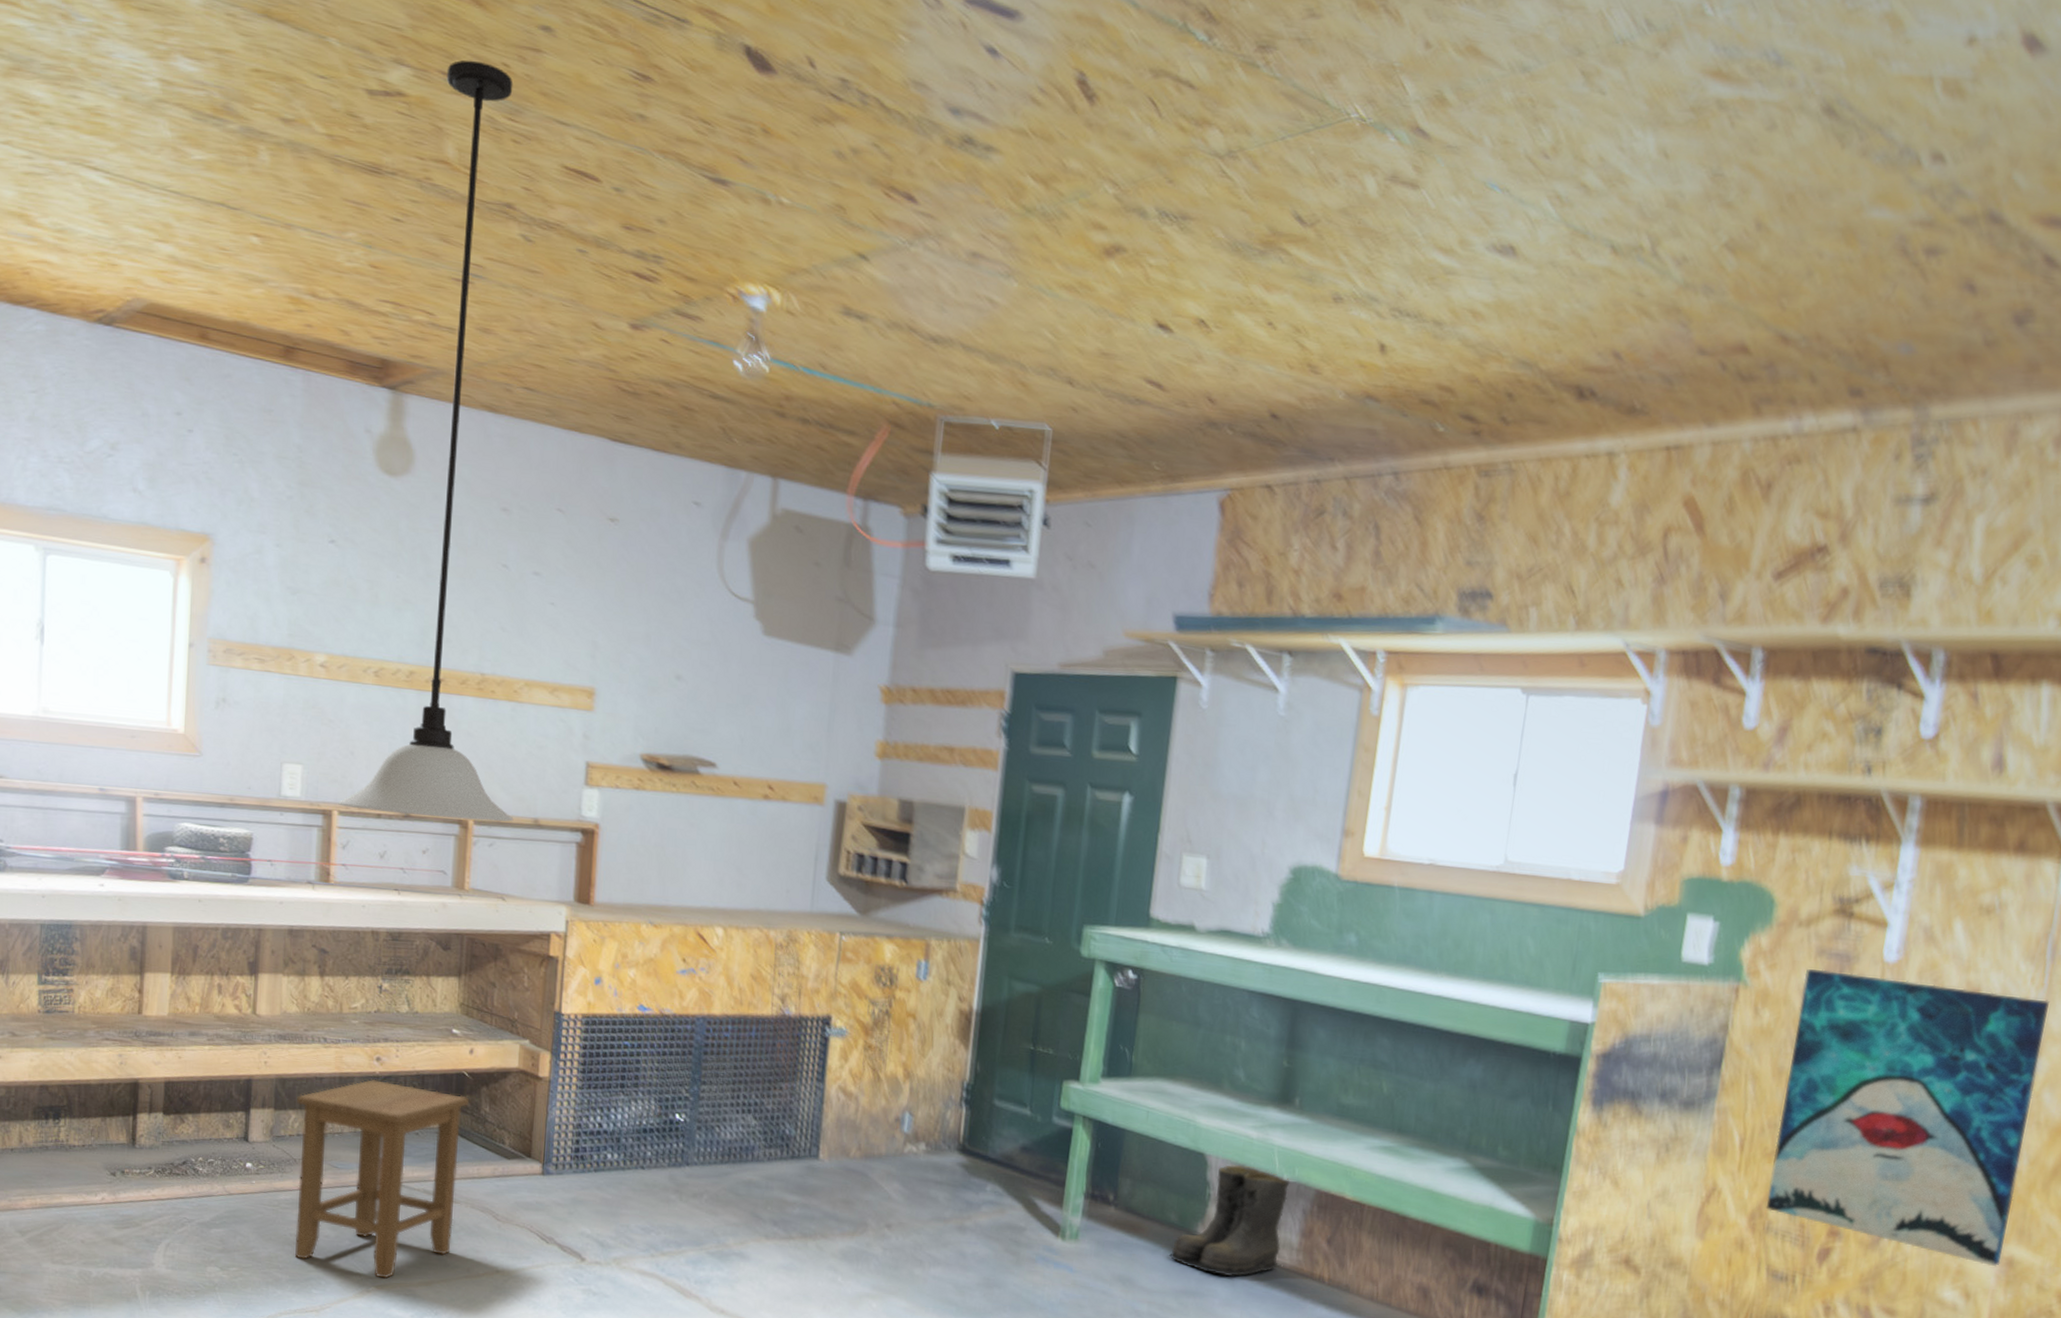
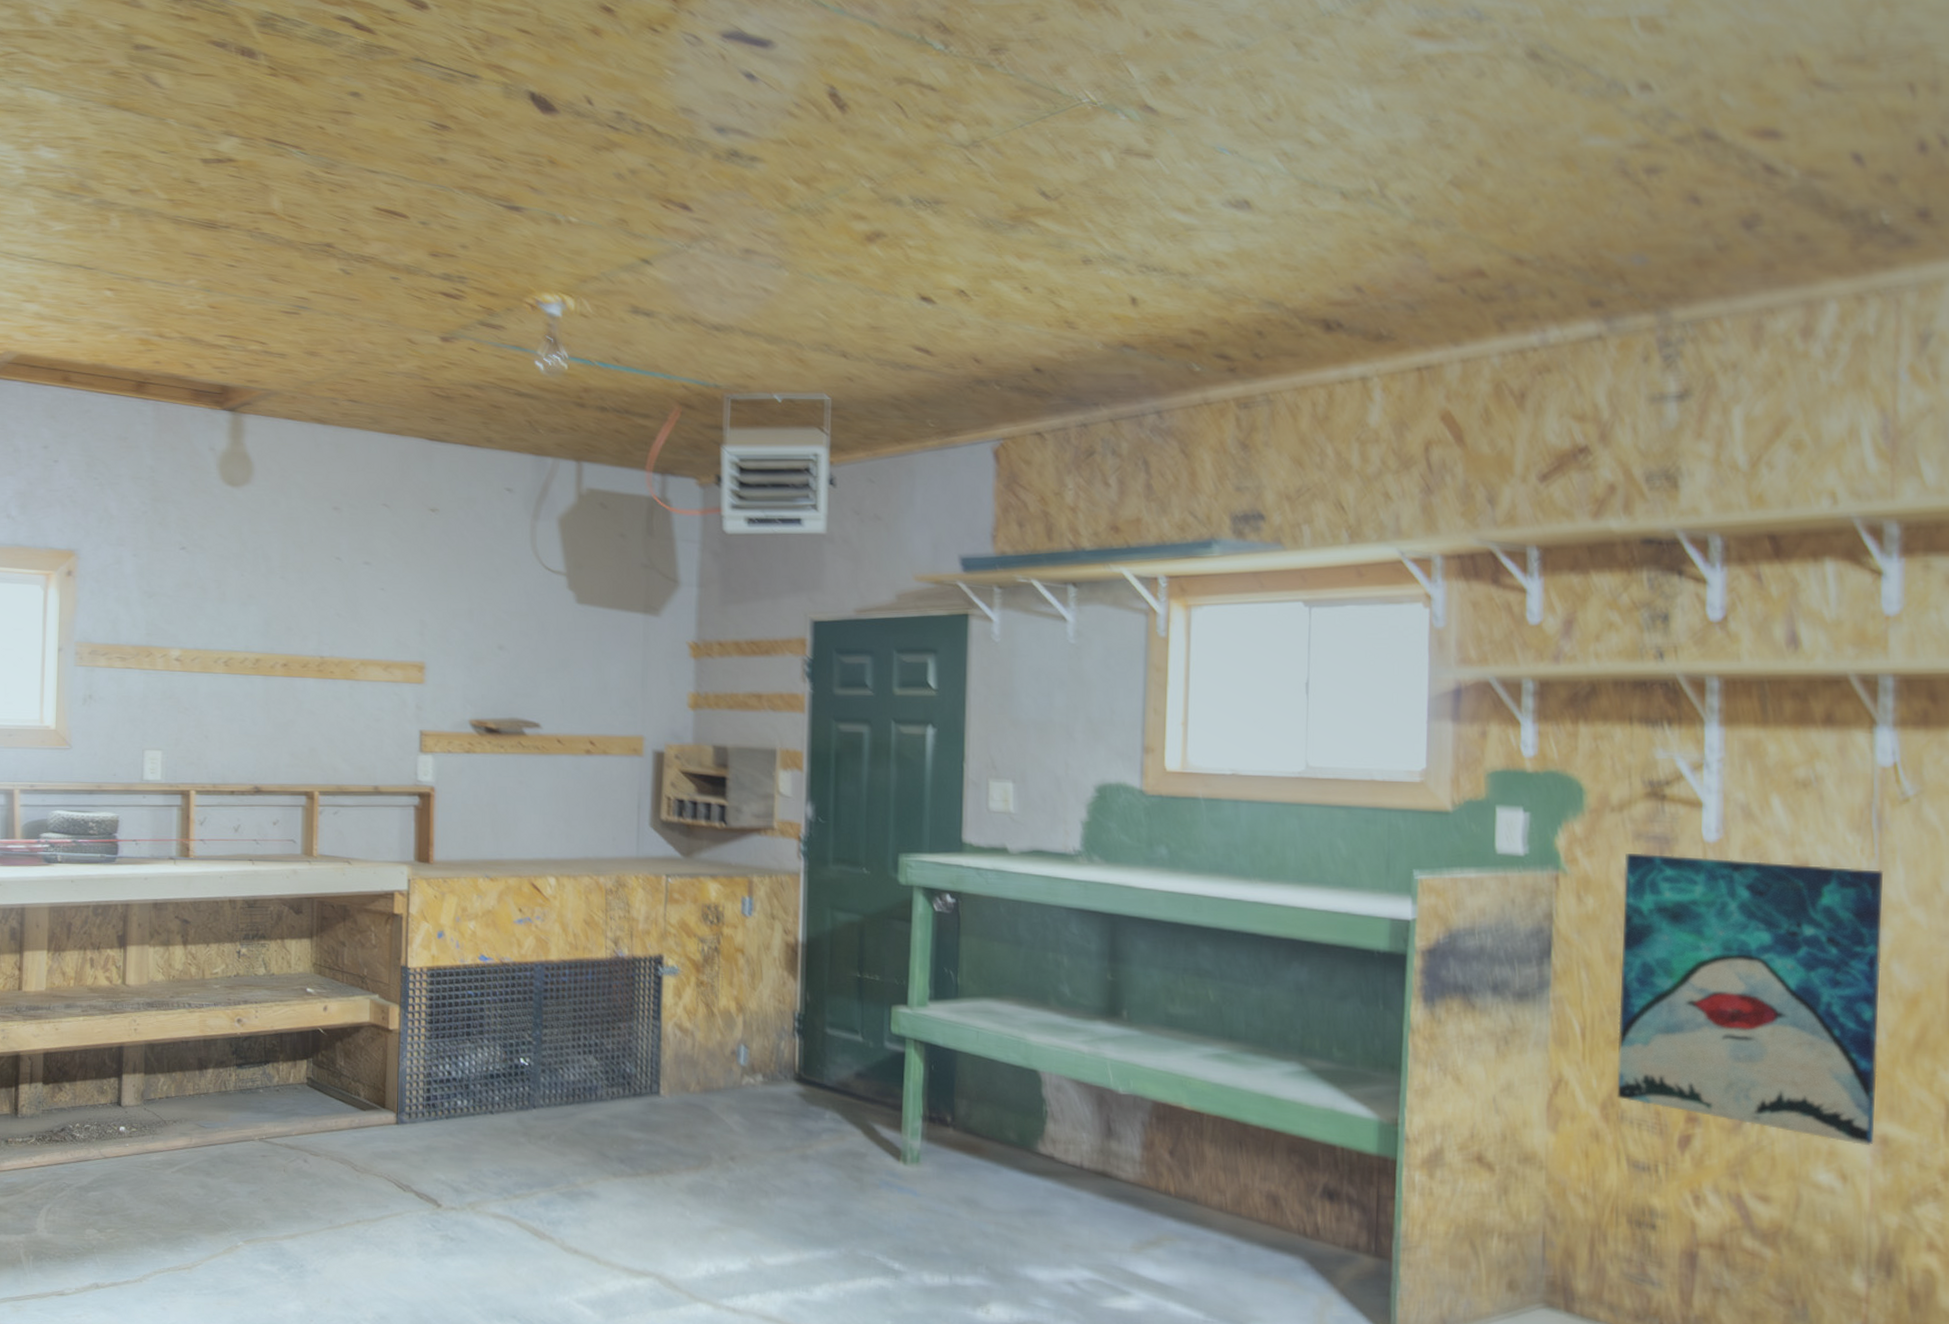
stool: present [295,1079,470,1279] -> none [165,1041,326,1233]
light fixture: present [338,60,514,822] -> none [195,126,356,791]
boots: present [1169,1164,1291,1277] -> none [1012,1079,1126,1193]

